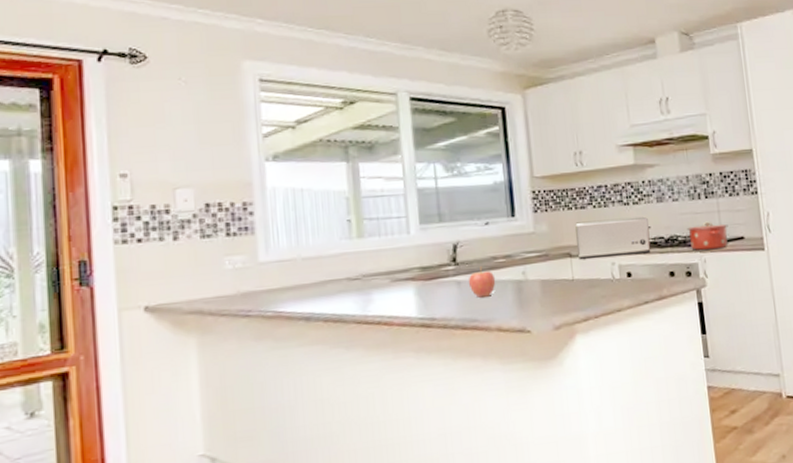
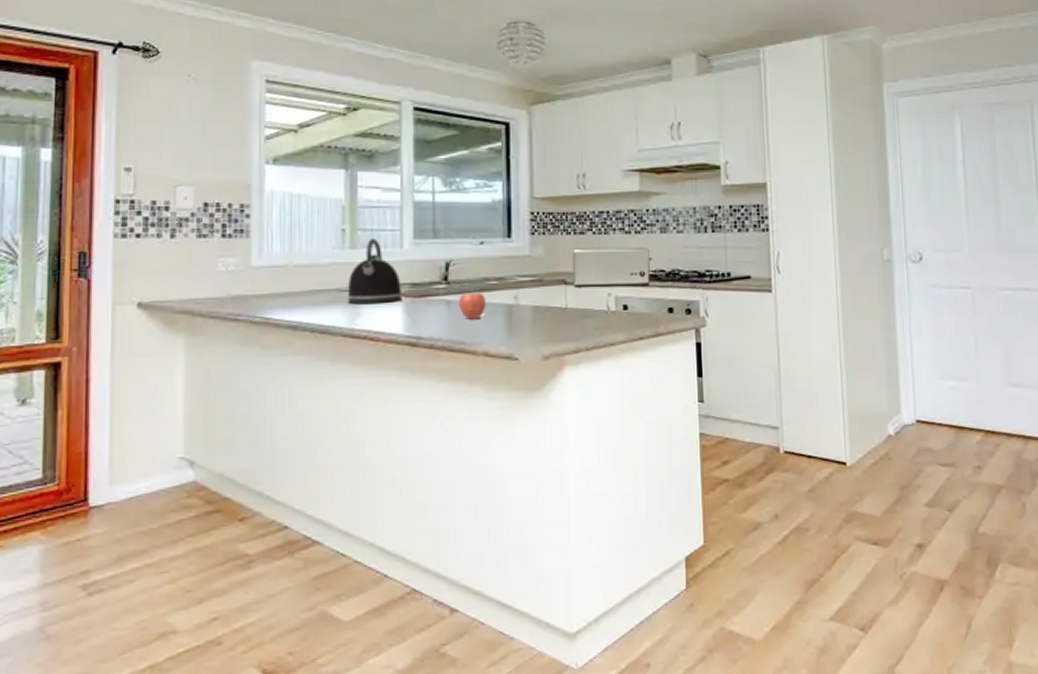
kettle: none [358,227,414,292] -> present [347,239,403,305]
casserole: present [686,221,728,251] -> none [690,257,735,288]

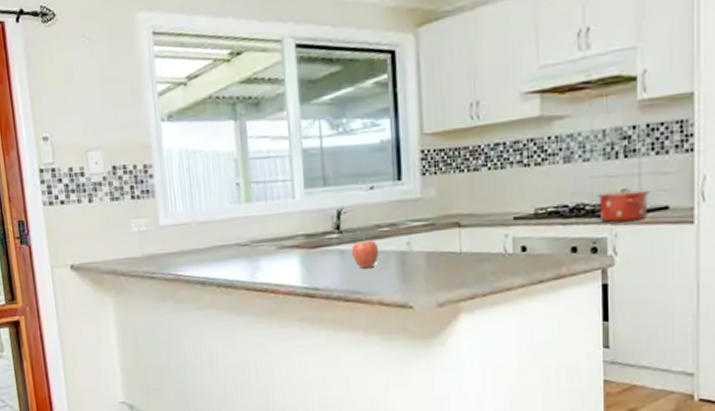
kettle: present [347,239,403,305] -> none [246,191,298,259]
toaster: present [571,247,653,289] -> none [465,180,554,231]
casserole: none [690,257,735,288] -> present [597,186,650,223]

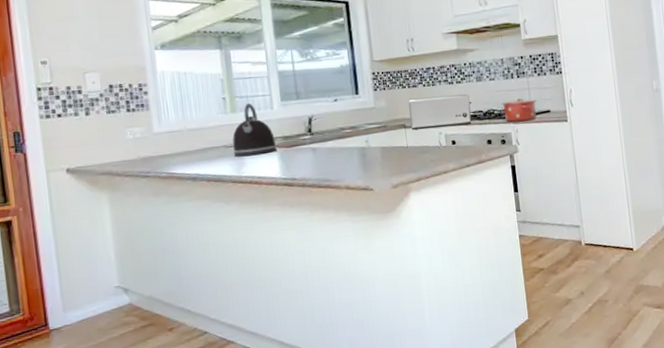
kettle: none [246,191,298,259] -> present [232,103,278,157]
fruit: present [351,235,379,269] -> none [321,136,344,162]
toaster: none [465,180,554,231] -> present [407,93,472,131]

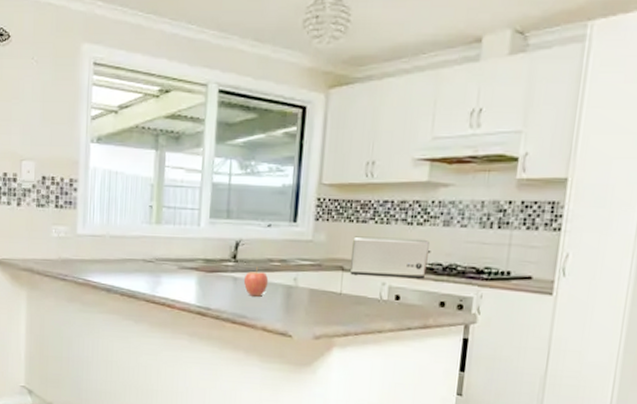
kettle: present [232,103,278,157] -> none [151,216,197,276]
fruit: none [321,136,344,162] -> present [243,266,269,297]
casserole: present [501,97,537,122] -> none [468,254,517,286]

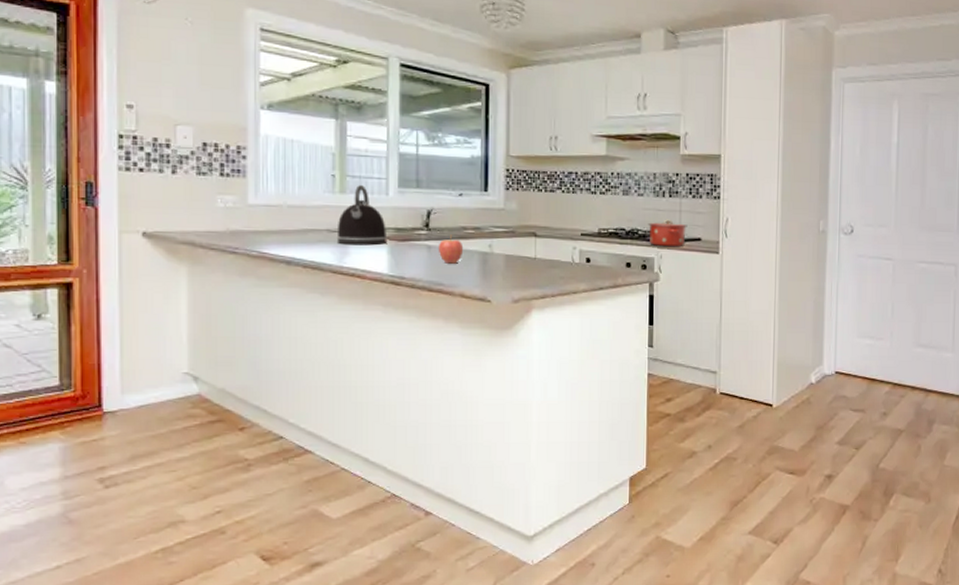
kettle: none [151,216,197,276] -> present [336,185,388,245]
toaster: present [349,236,431,279] -> none [542,204,615,243]
casserole: none [468,254,517,286] -> present [648,219,688,247]

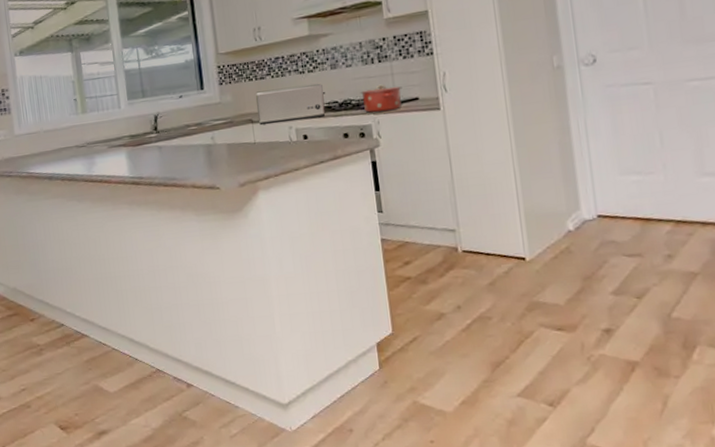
kettle: present [336,185,388,245] -> none [83,103,125,157]
fruit: present [438,234,464,264] -> none [167,133,190,160]
toaster: none [542,204,615,243] -> present [255,83,326,126]

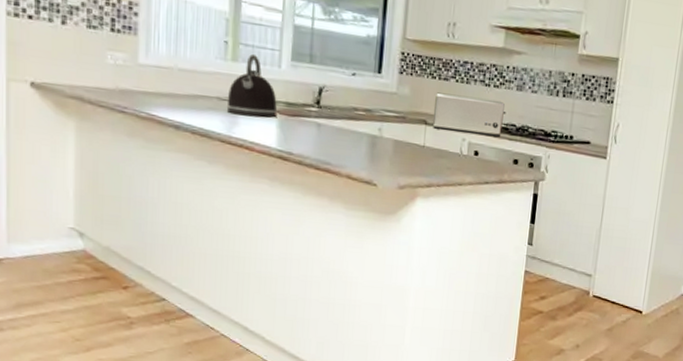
kettle: none [83,103,125,157] -> present [226,54,278,118]
casserole: present [360,84,402,113] -> none [538,119,578,149]

